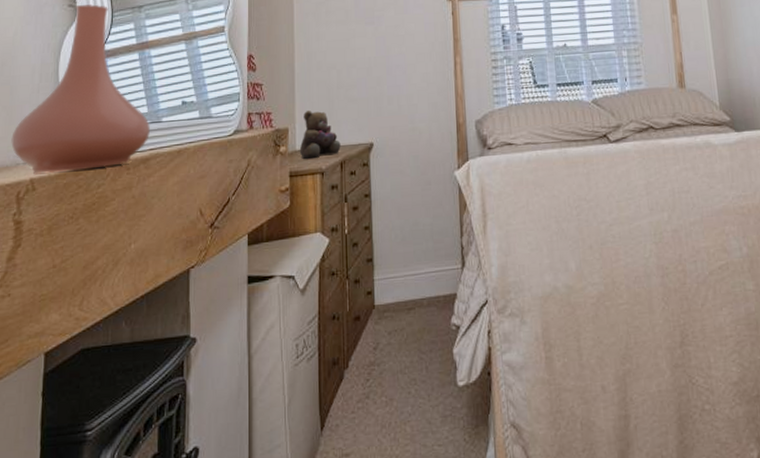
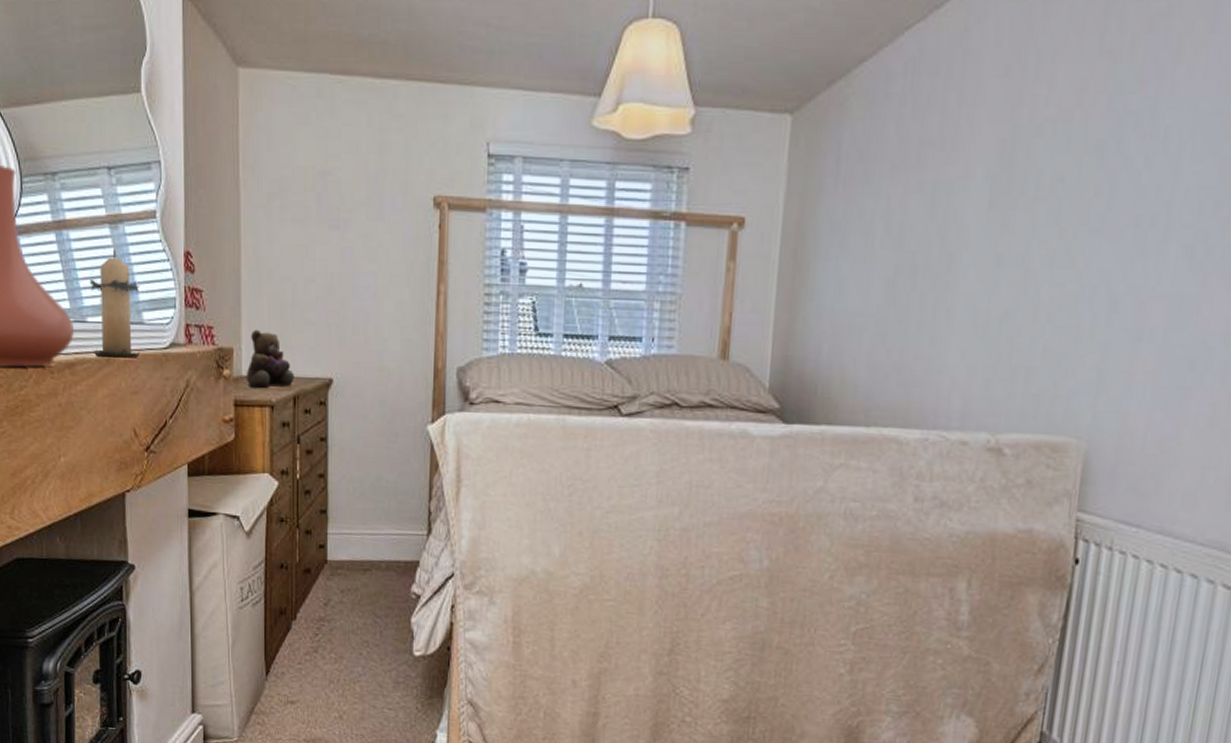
candle: none [165,60,210,151] -> present [89,249,141,360]

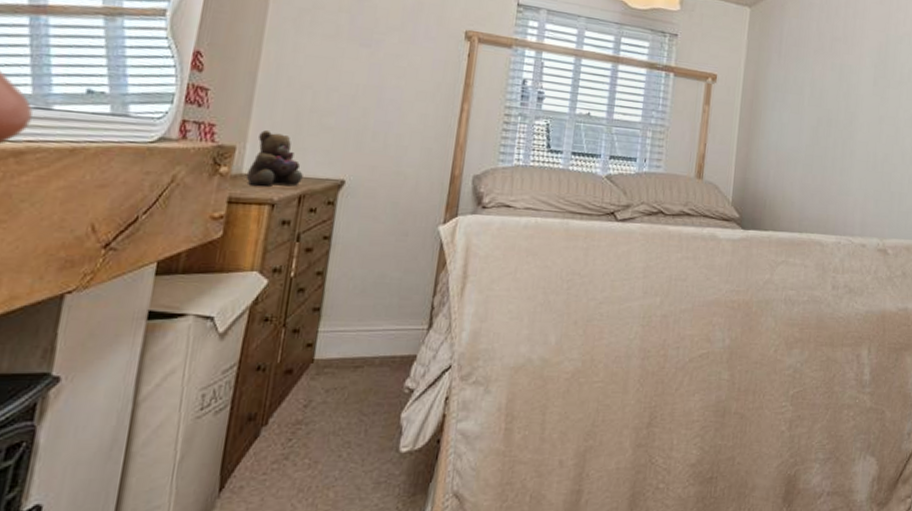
candle: present [89,249,141,360] -> none [53,40,133,151]

